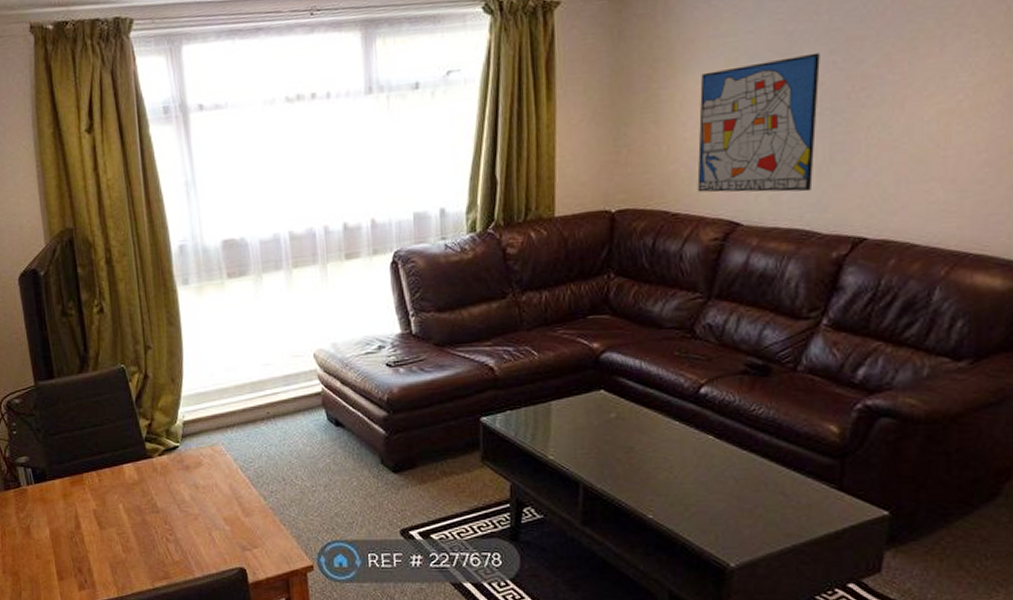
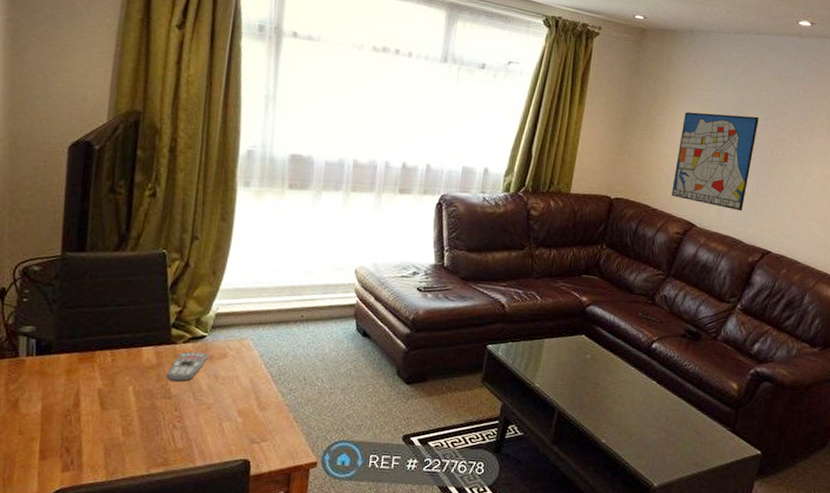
remote control: none [149,463,184,496] -> present [166,352,208,382]

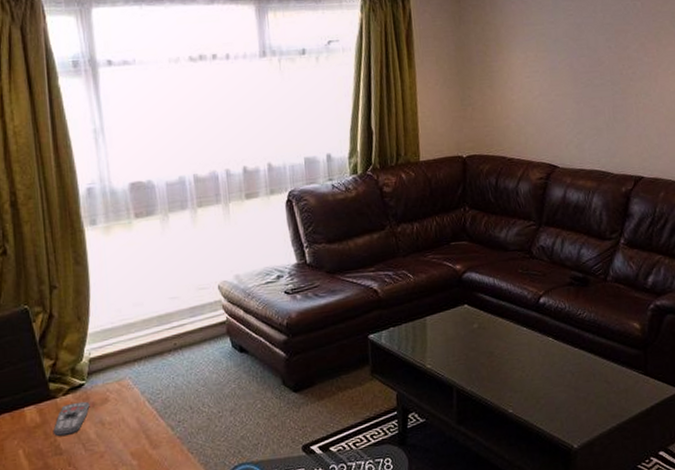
wall art: present [671,111,759,212] -> none [521,40,604,142]

